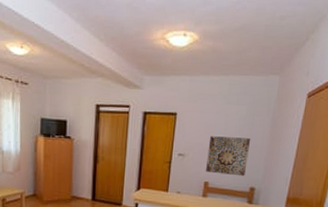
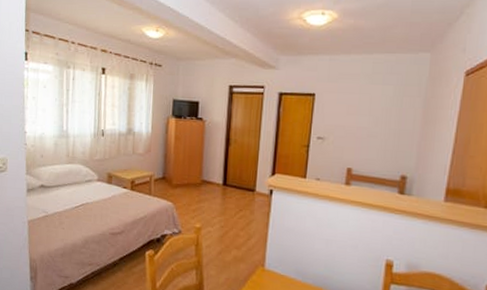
wall art: present [206,136,251,177] -> none [349,118,400,163]

